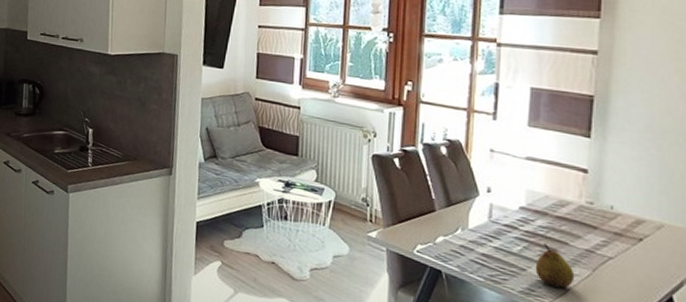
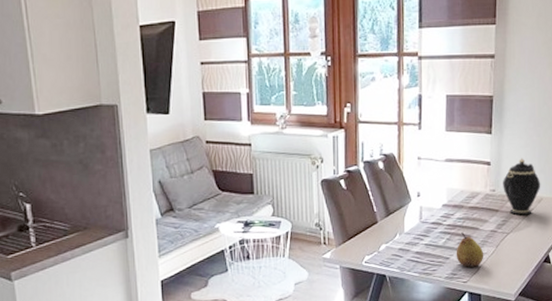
teapot: none [605,172,662,242] -> present [503,158,541,216]

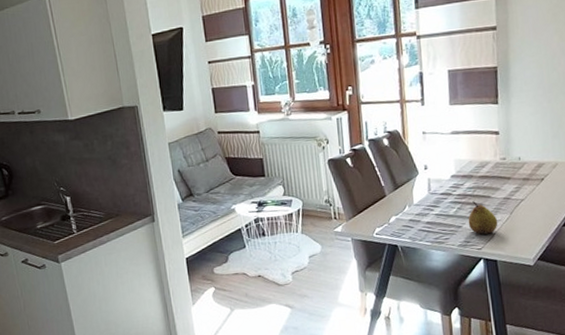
teapot: present [503,158,541,216] -> none [513,125,555,182]

